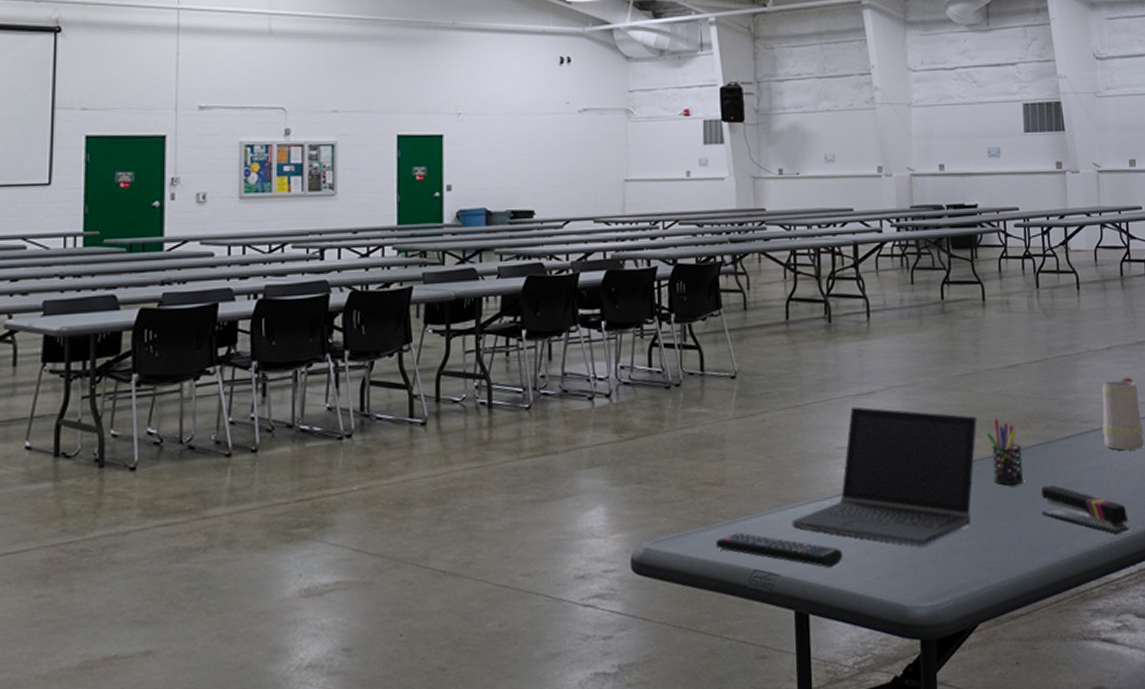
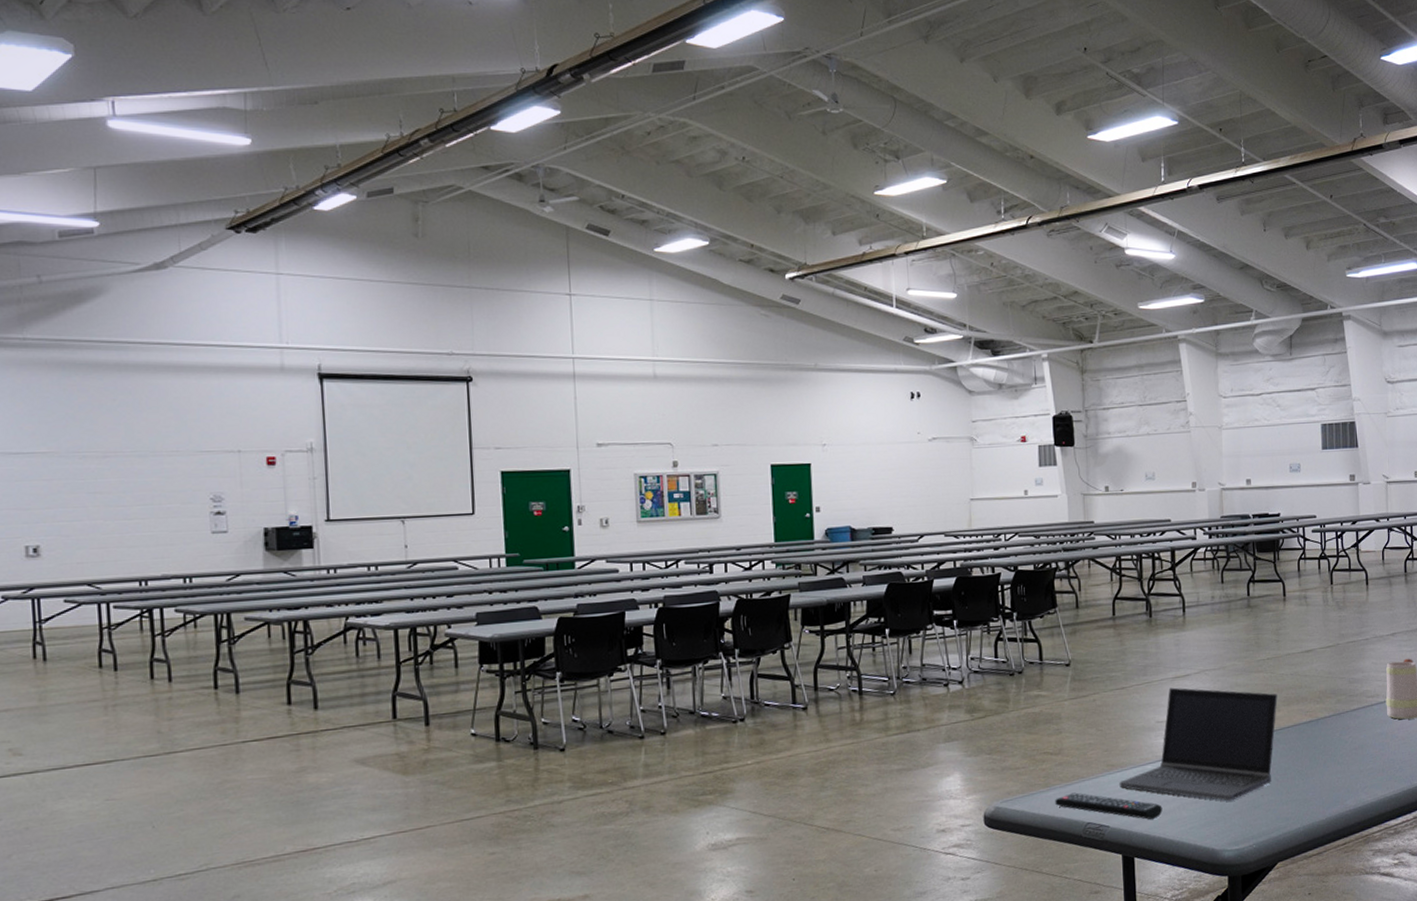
pen holder: present [986,419,1024,485] -> none [1285,695,1317,750]
stapler: present [1042,485,1129,534] -> none [1332,749,1407,788]

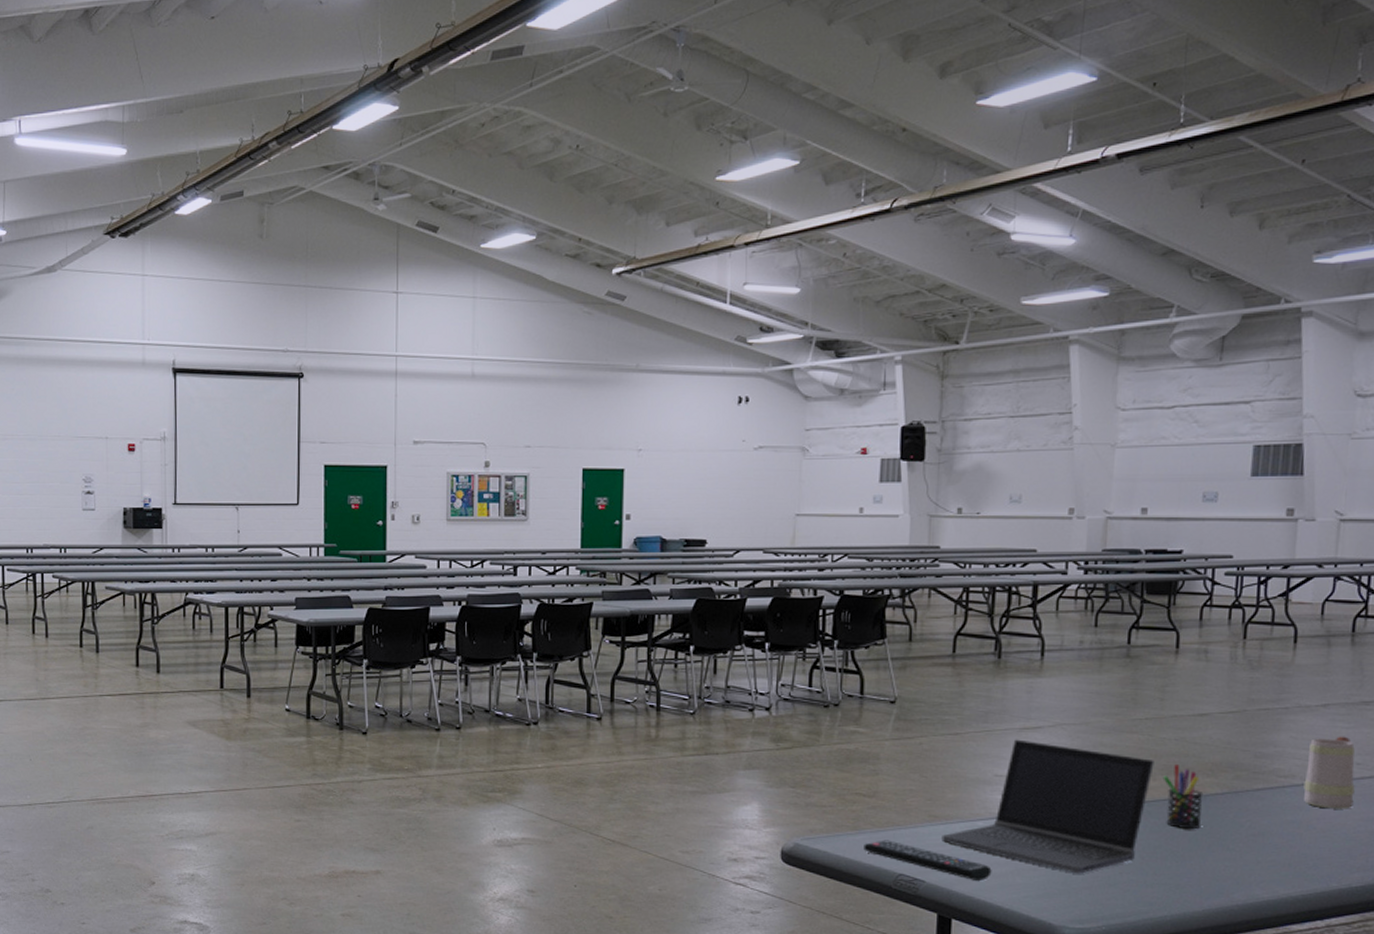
pen holder: none [1285,695,1317,750] -> present [1162,764,1204,829]

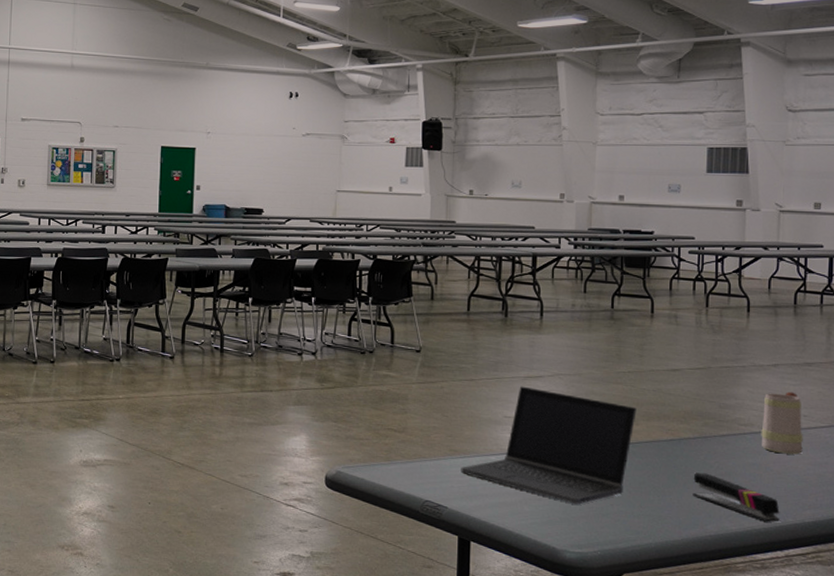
remote control: present [864,840,992,882] -> none [395,470,504,509]
pen holder: present [1162,764,1204,829] -> none [644,412,679,468]
stapler: none [1218,833,1322,888] -> present [693,473,780,522]

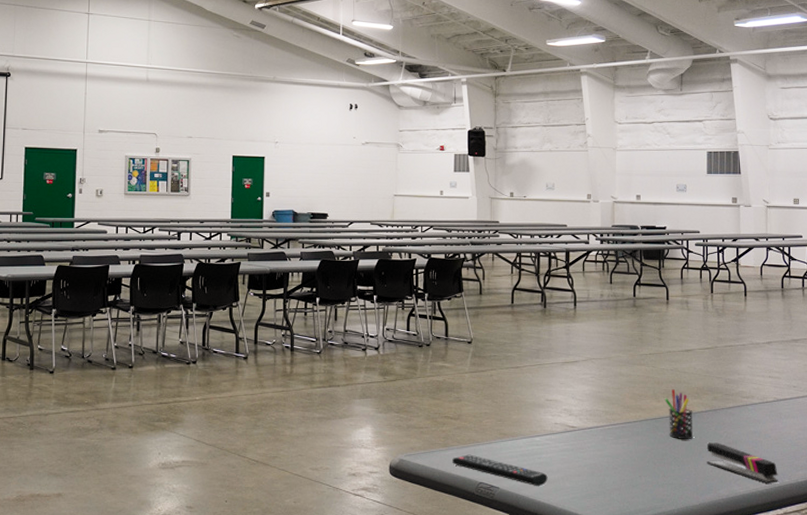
remote control: none [395,470,504,509] -> present [452,454,548,487]
laptop computer: present [461,386,637,505] -> none [510,371,658,478]
pen holder: none [644,412,679,468] -> present [664,389,694,439]
mug: present [761,391,803,455] -> none [760,366,794,422]

